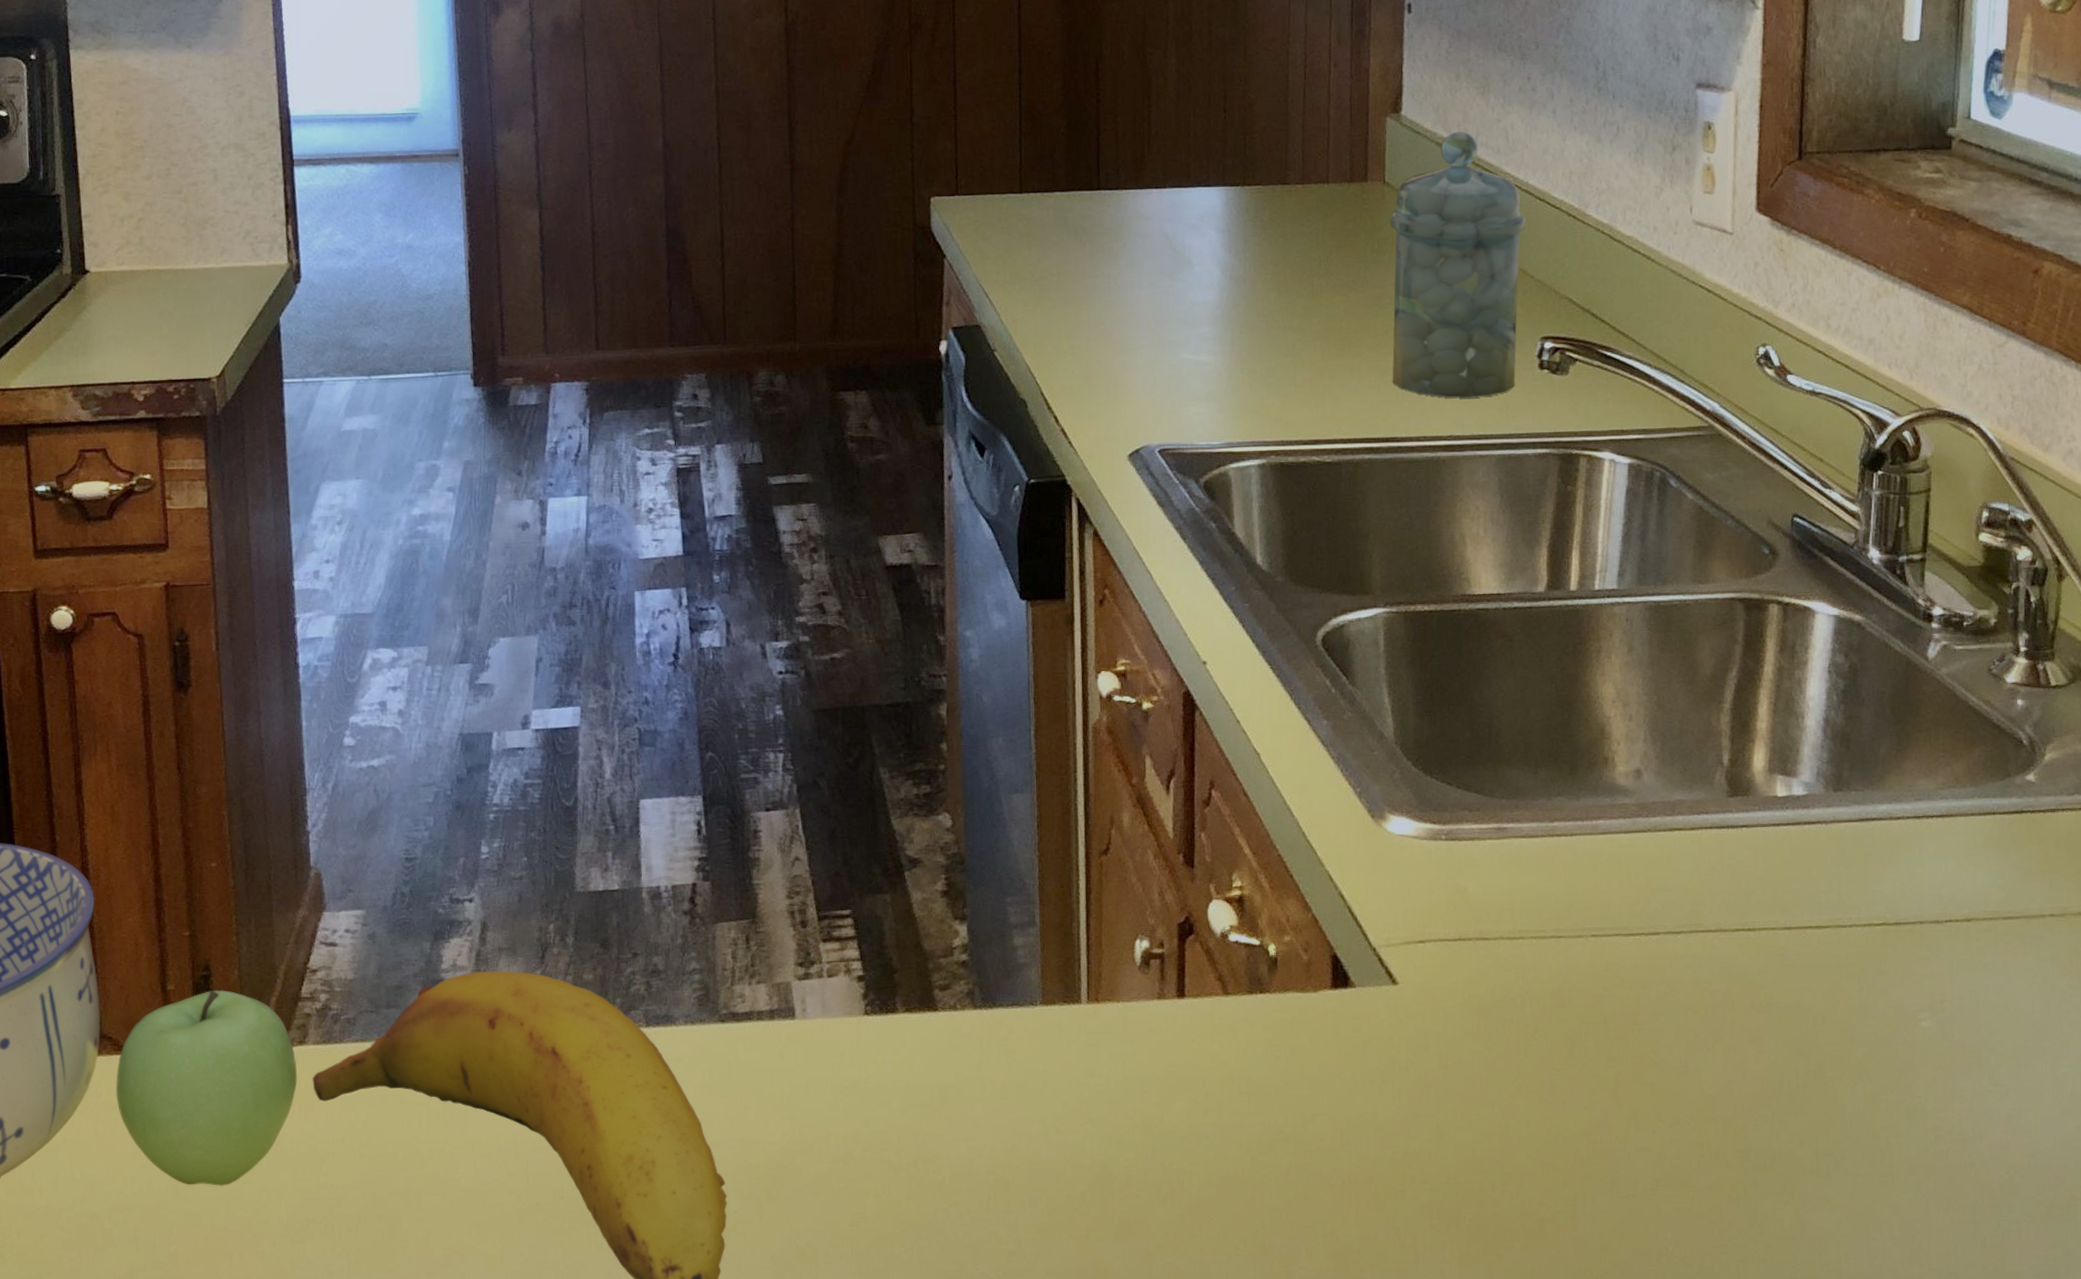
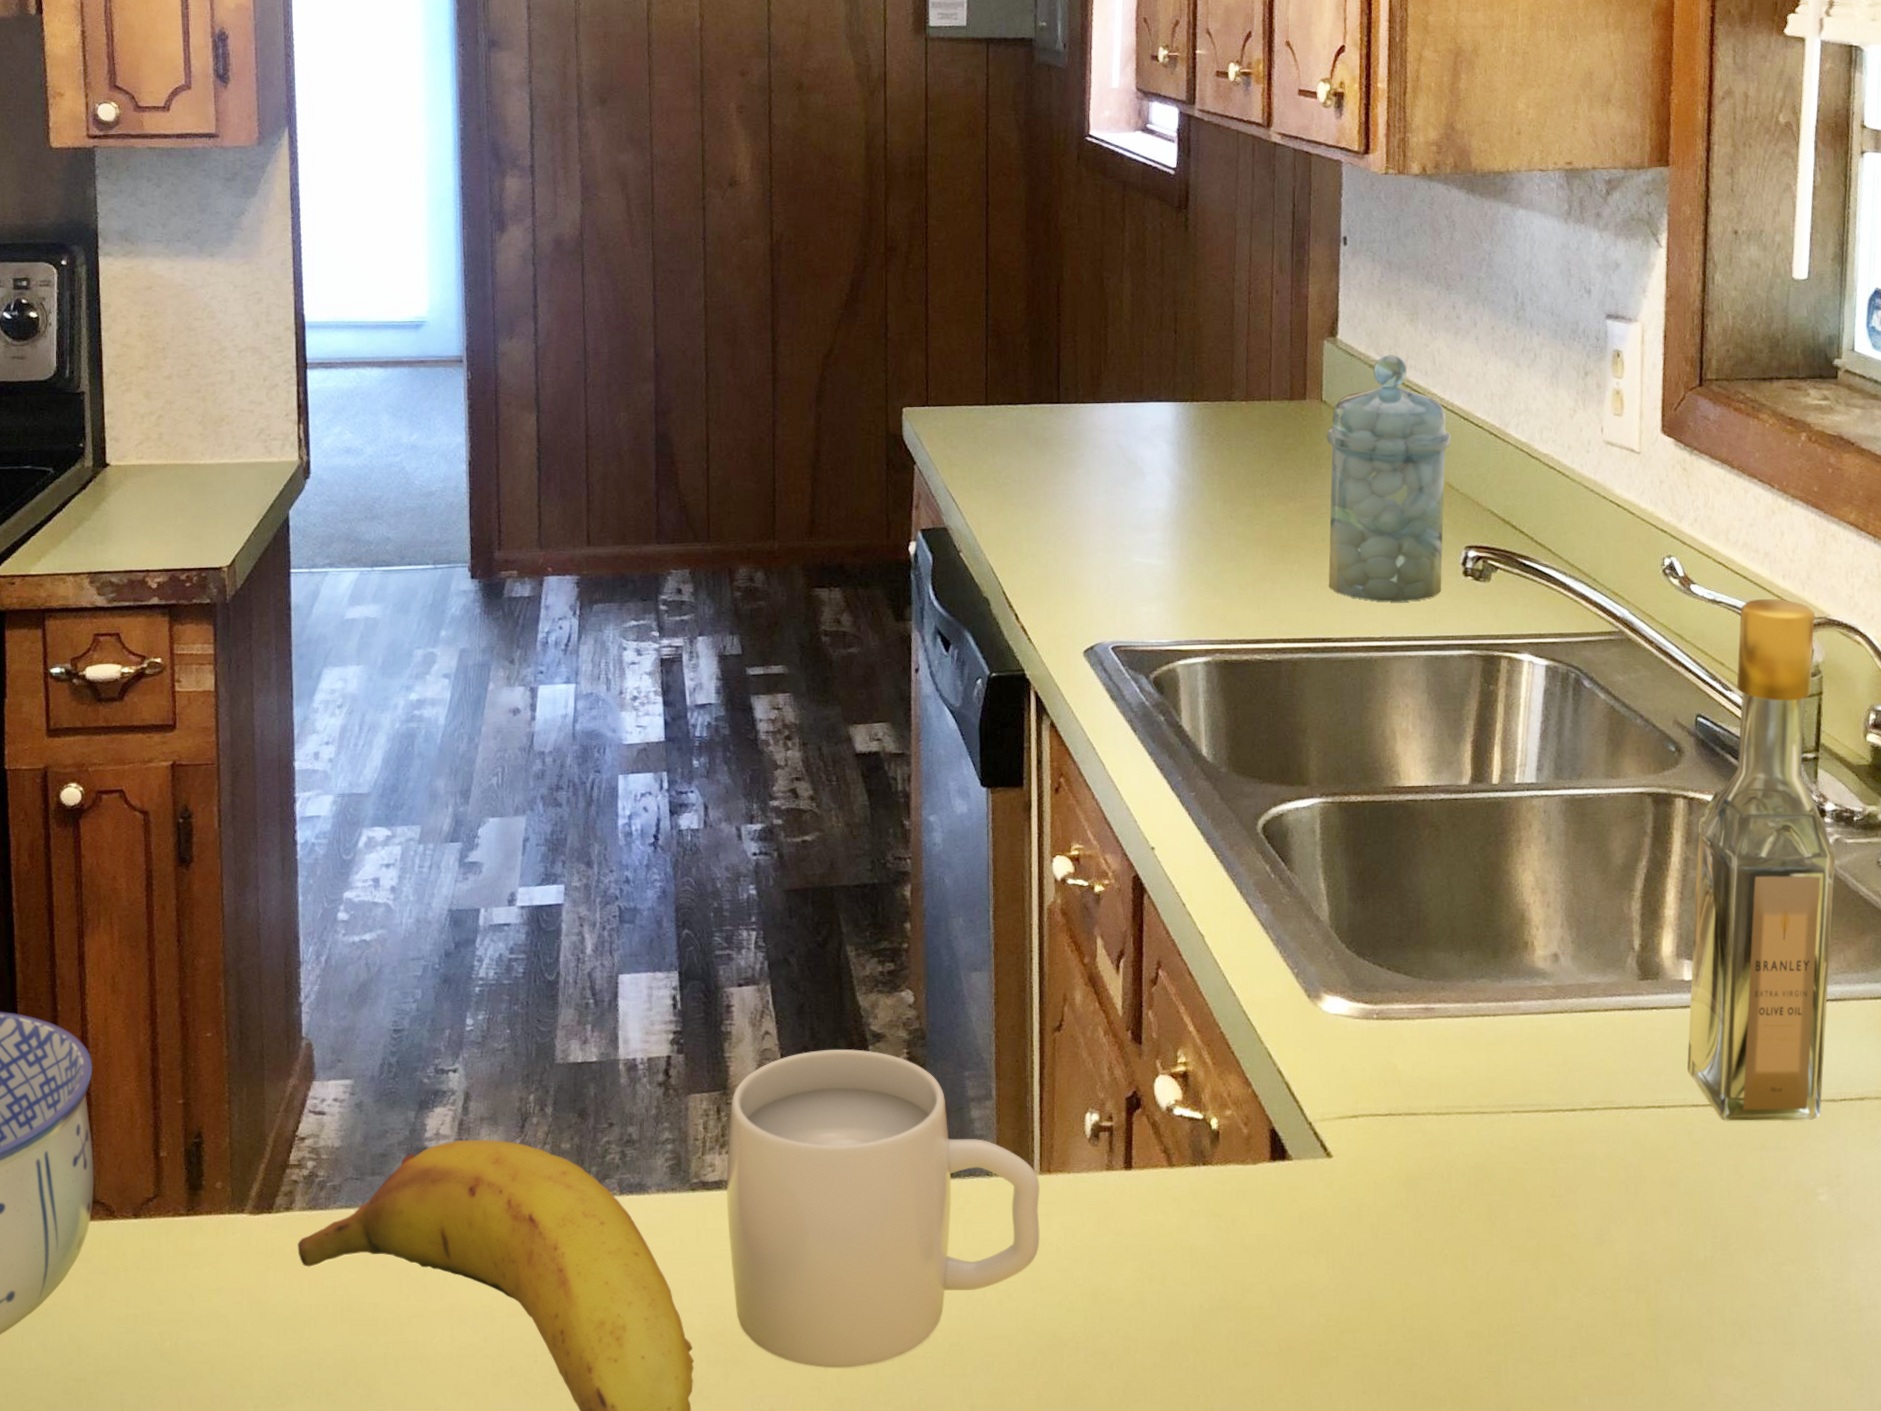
apple: present [115,989,297,1186] -> none [106,1156,283,1350]
mug: none [757,875,1088,1203] -> present [726,1049,1041,1369]
bottle: none [1779,389,1943,944] -> present [1686,598,1835,1121]

